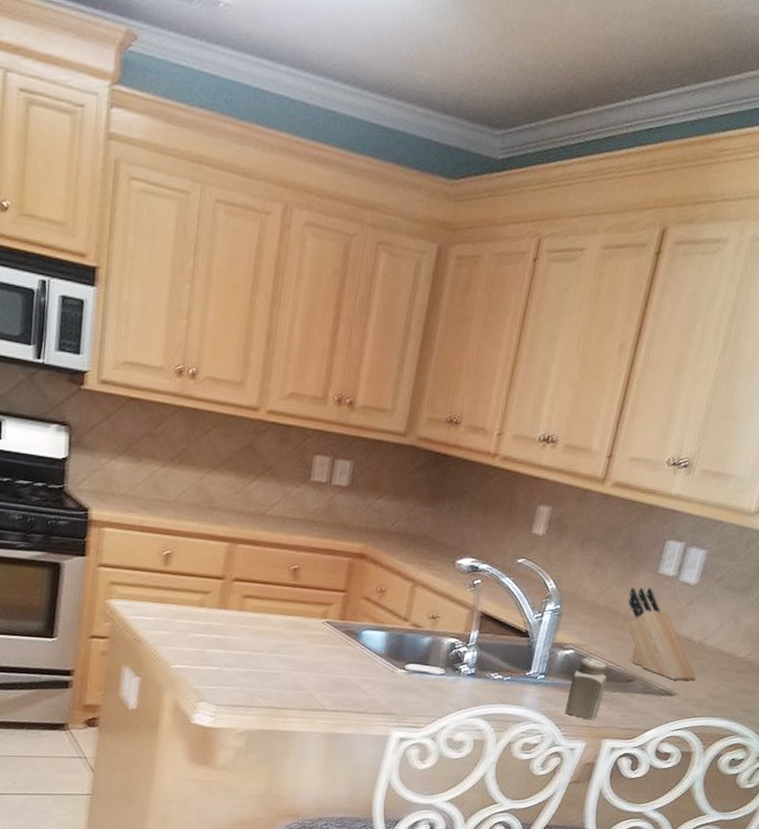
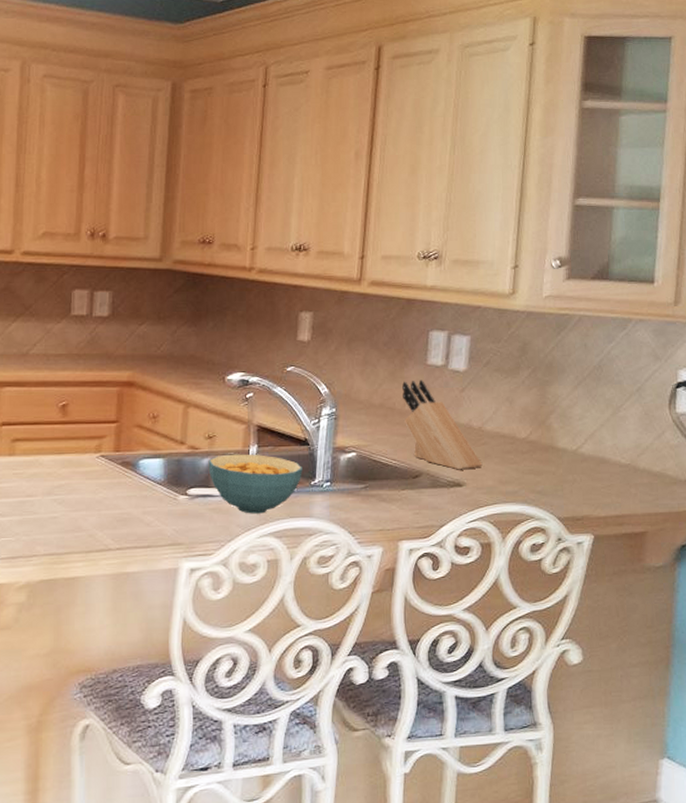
cereal bowl: none [428,636,520,696] -> present [208,454,302,514]
salt shaker: present [564,657,608,721] -> none [356,458,394,523]

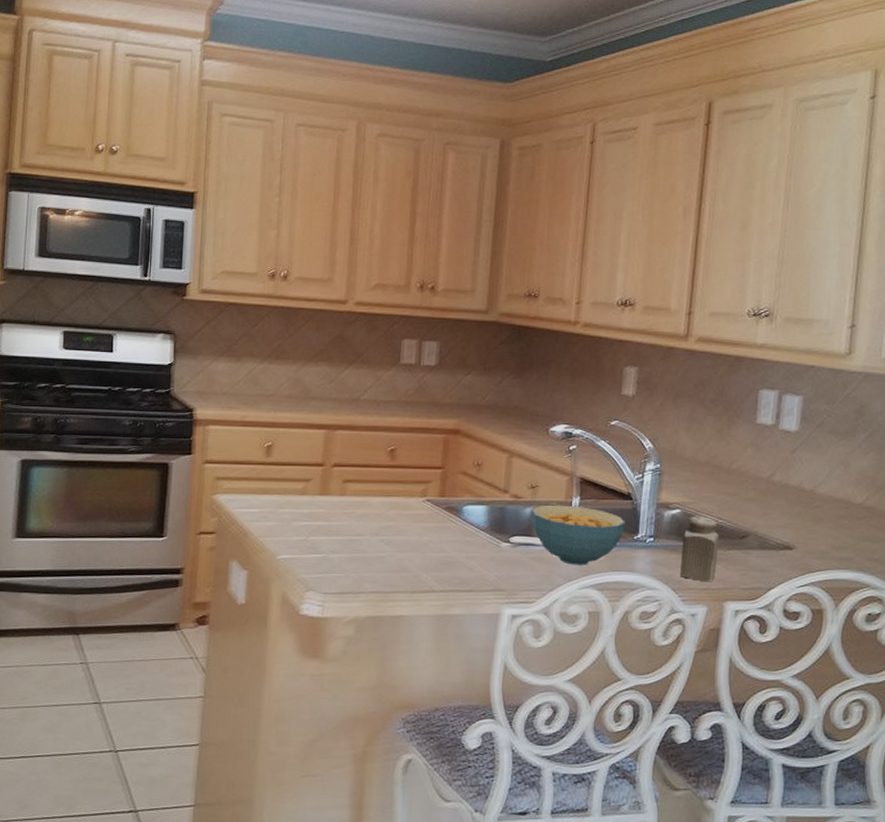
salt shaker: none [356,458,394,523] -> present [679,516,720,582]
knife block: present [402,379,483,470] -> none [730,438,815,533]

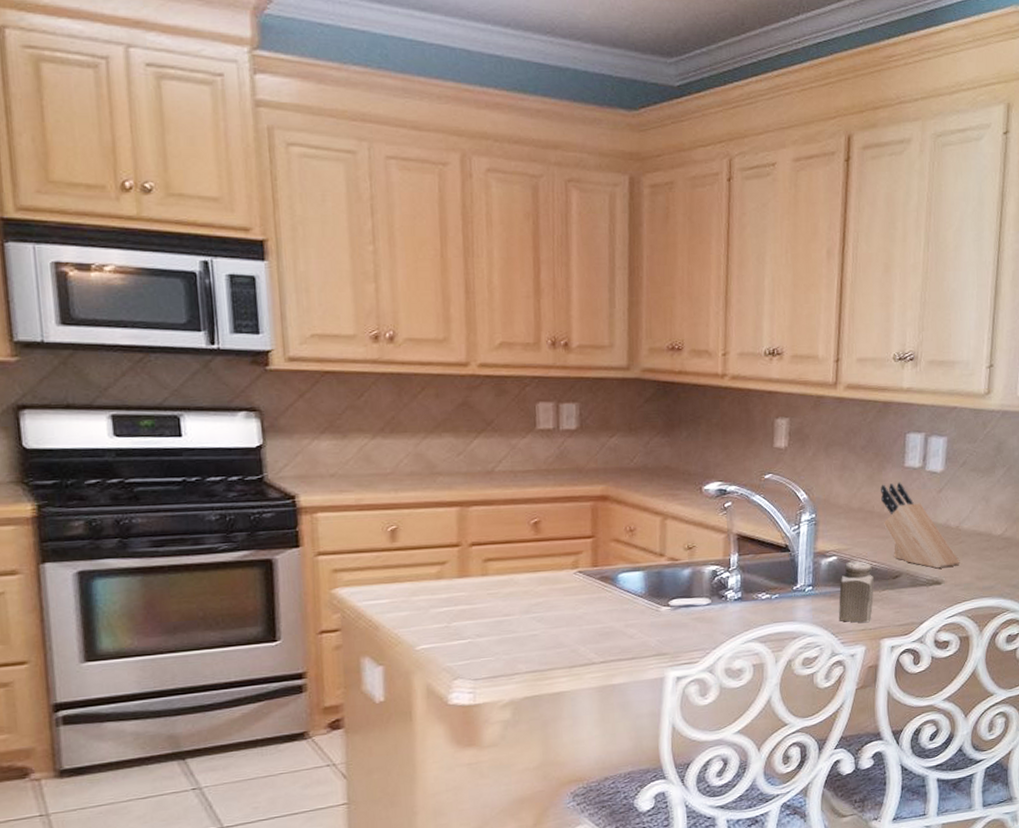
cereal bowl: present [531,504,625,565] -> none [689,562,784,621]
knife block: none [730,438,815,533] -> present [881,482,960,569]

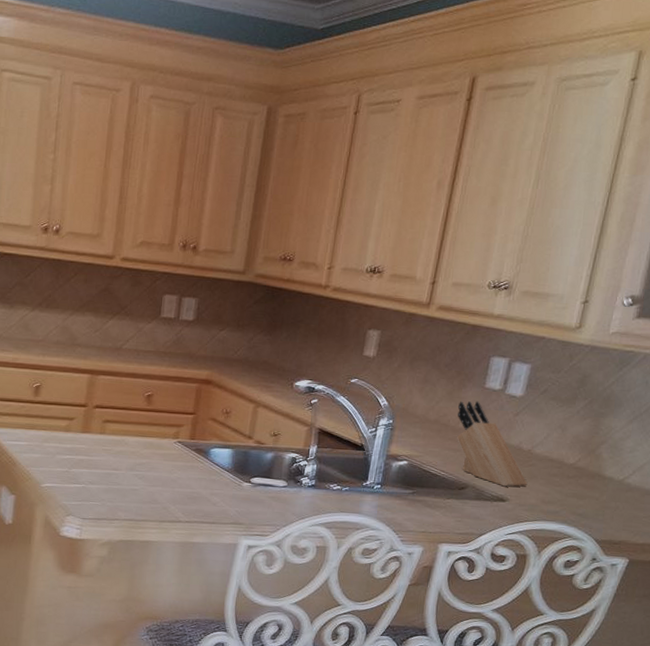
salt shaker: present [838,561,875,623] -> none [401,468,441,526]

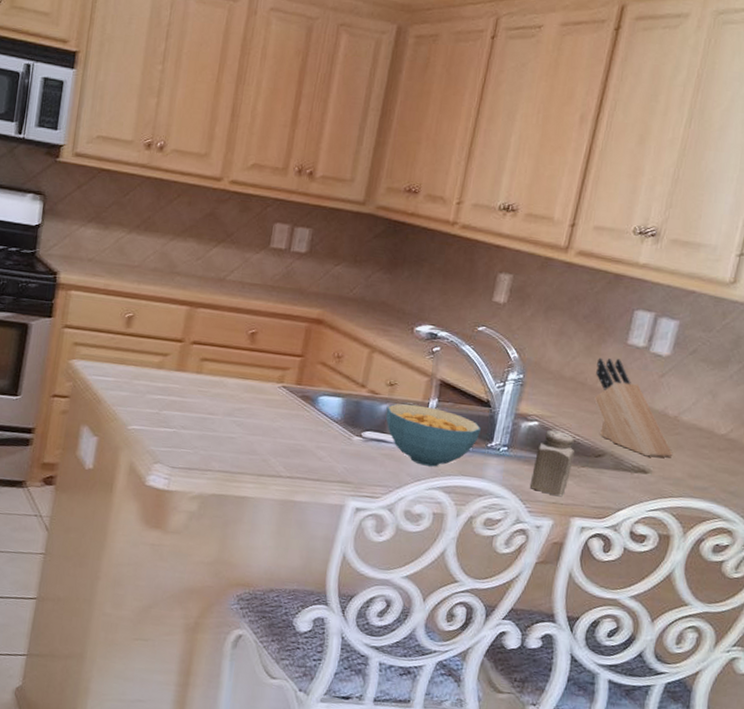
cereal bowl: none [271,451,356,506] -> present [385,403,481,467]
salt shaker: none [401,468,441,526] -> present [529,430,575,497]

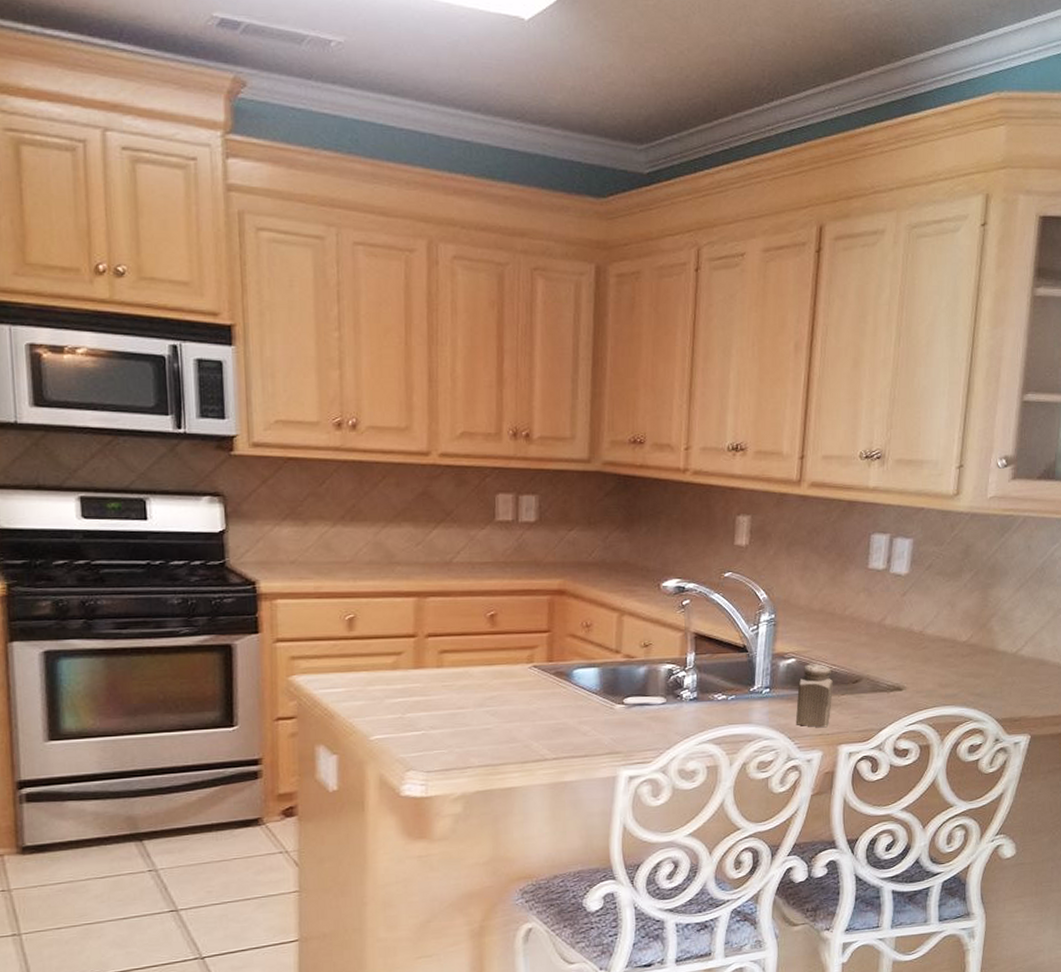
cereal bowl: present [385,403,481,467] -> none [644,661,741,722]
knife block: present [593,357,673,458] -> none [843,584,923,674]

